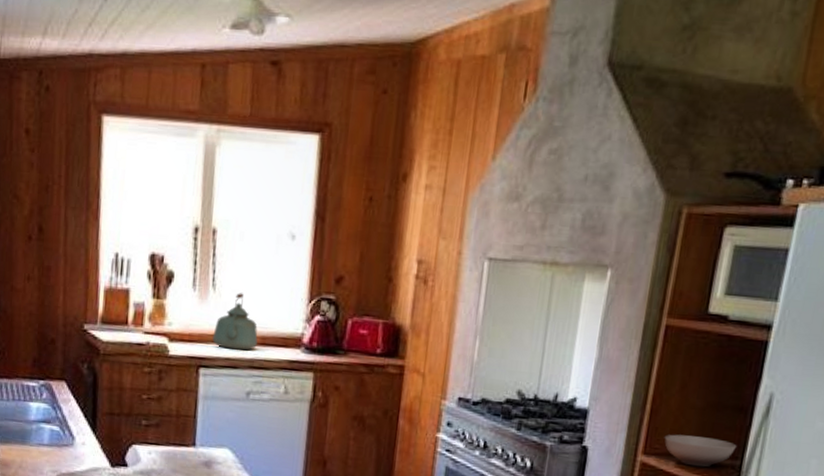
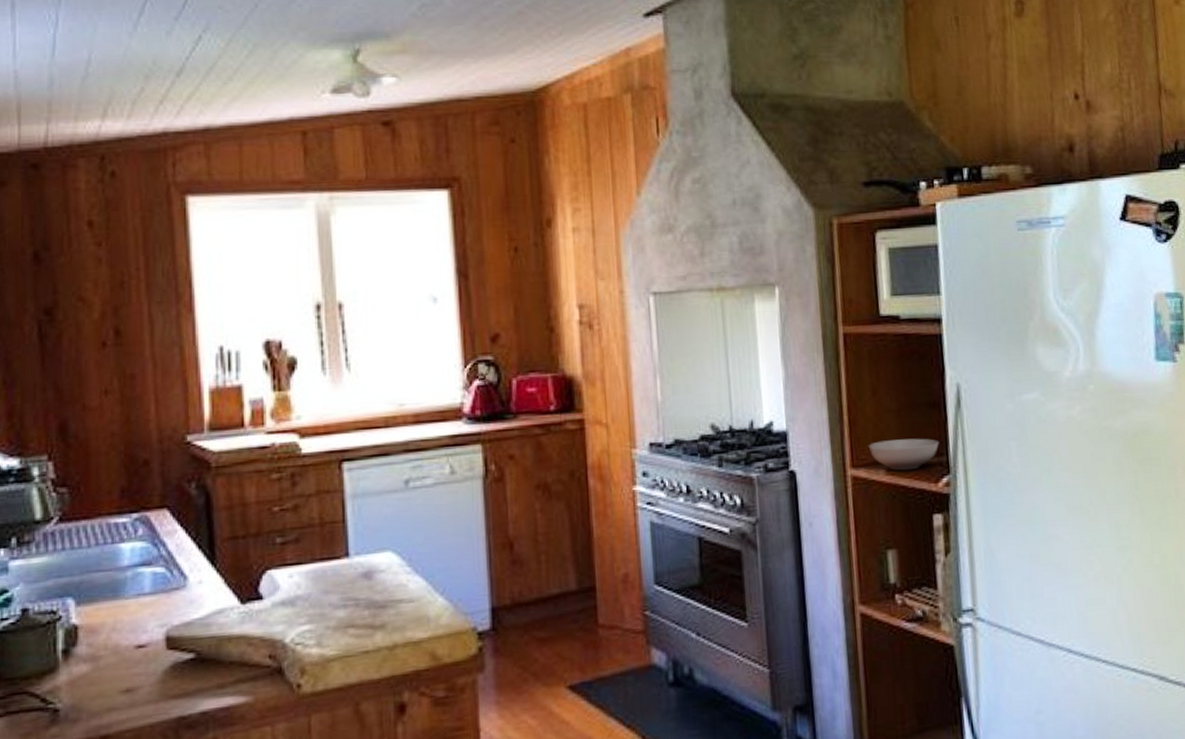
kettle: present [212,293,258,351] -> none [354,369,410,435]

